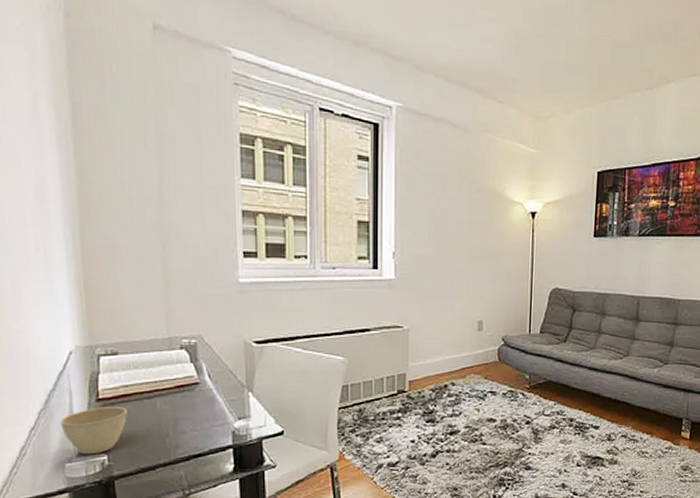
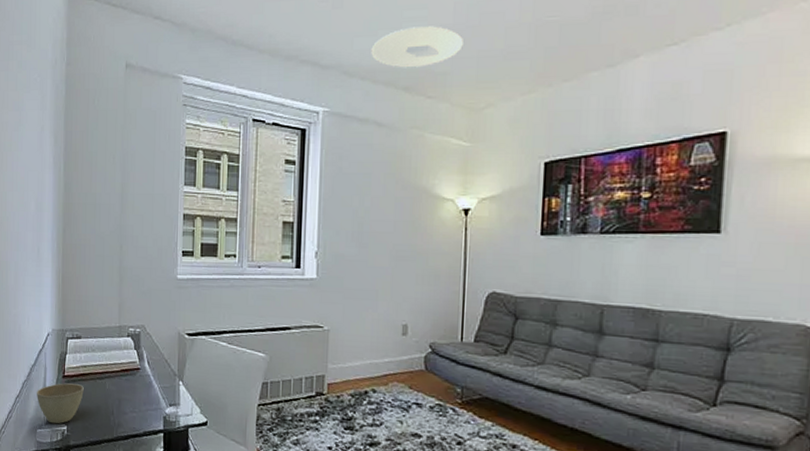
ceiling light: none [444,28,532,71] -> present [371,26,465,68]

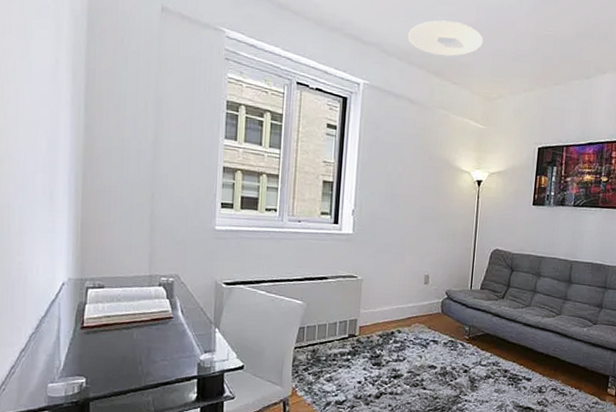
cup: present [37,383,84,424] -> none [48,334,107,377]

